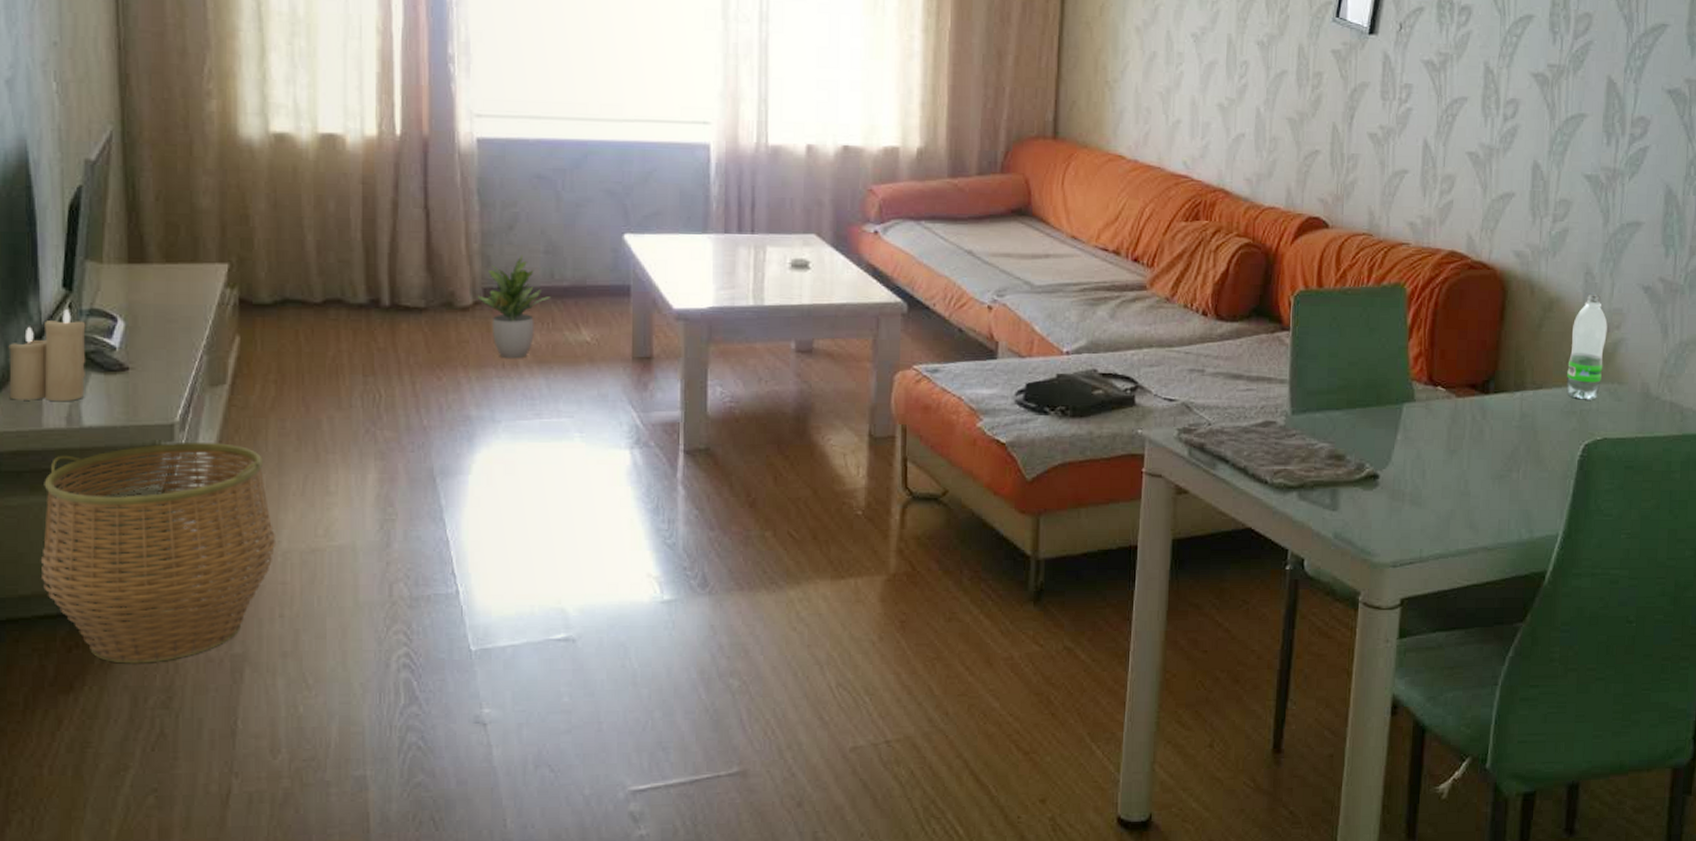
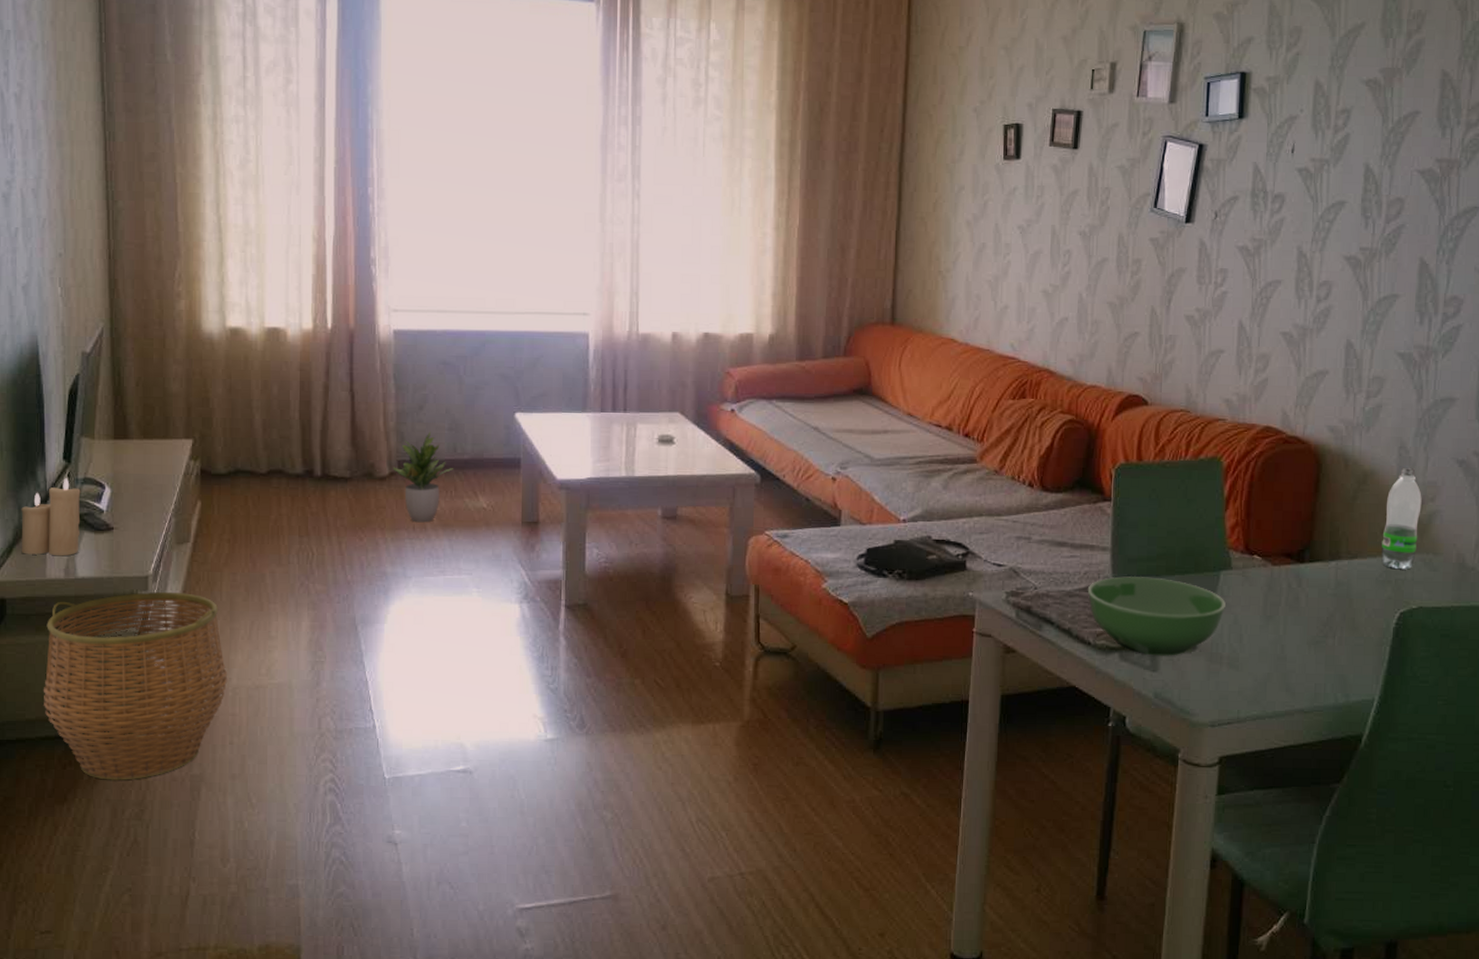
bowl: none [1264,410,1409,494] -> present [1087,576,1227,656]

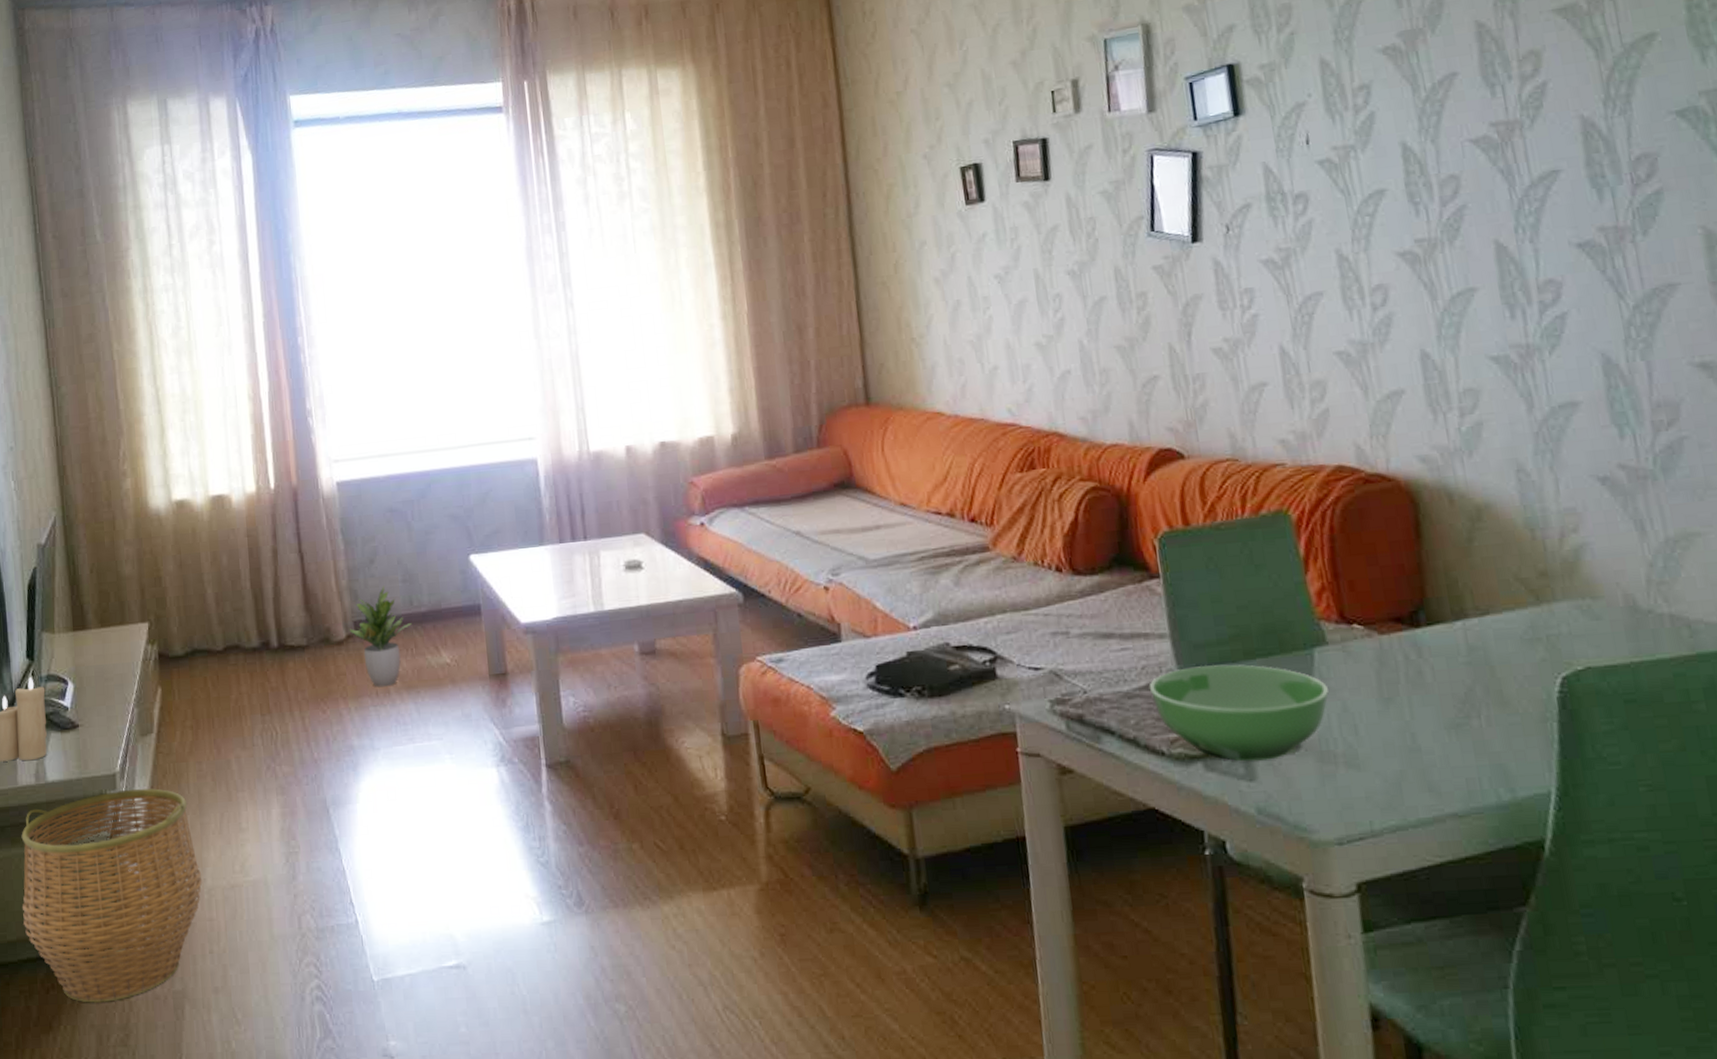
bottle: present [1381,467,1422,570] -> none [1513,493,1568,623]

